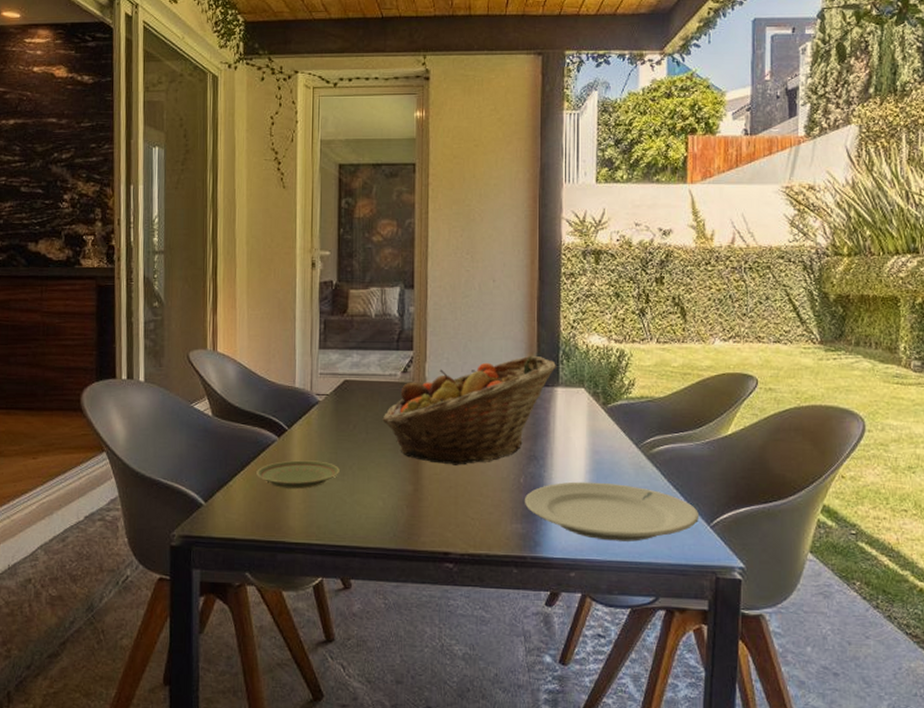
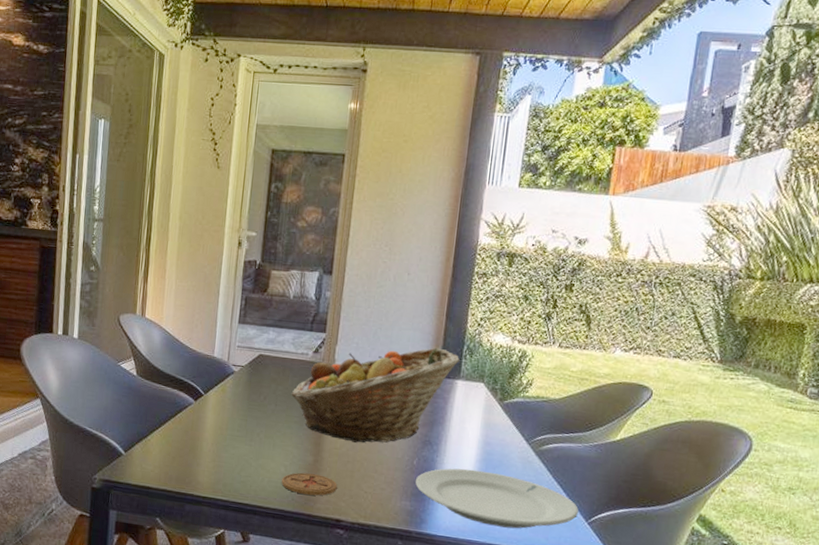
plate: present [256,460,340,490] -> none [172,422,248,450]
coaster: none [381,504,441,528] -> present [281,472,337,496]

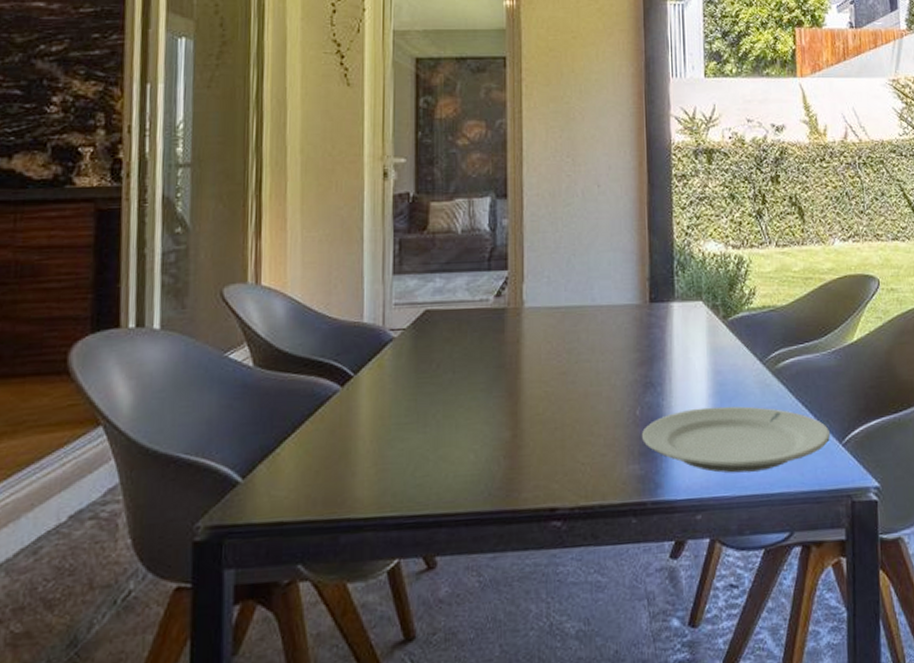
coaster: present [281,472,337,496] -> none [472,453,546,485]
fruit basket: present [291,347,460,443] -> none [472,267,672,402]

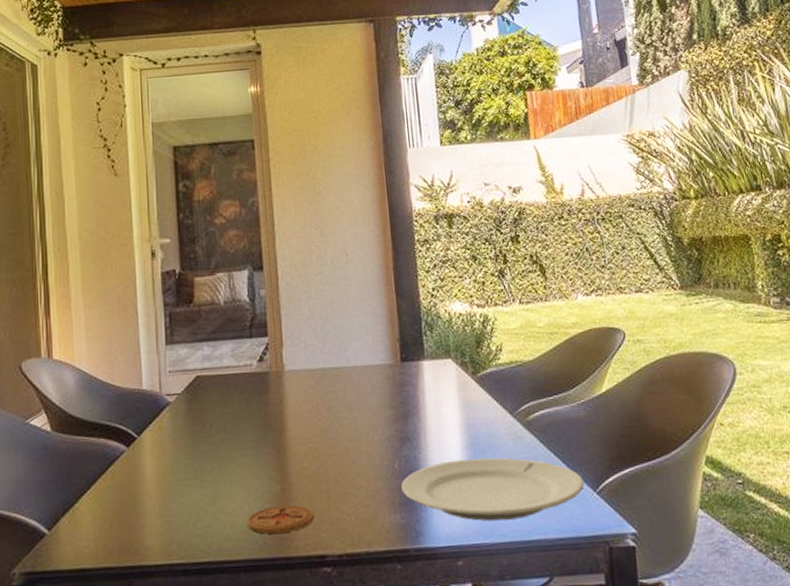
coaster: none [472,453,546,485] -> present [247,505,314,534]

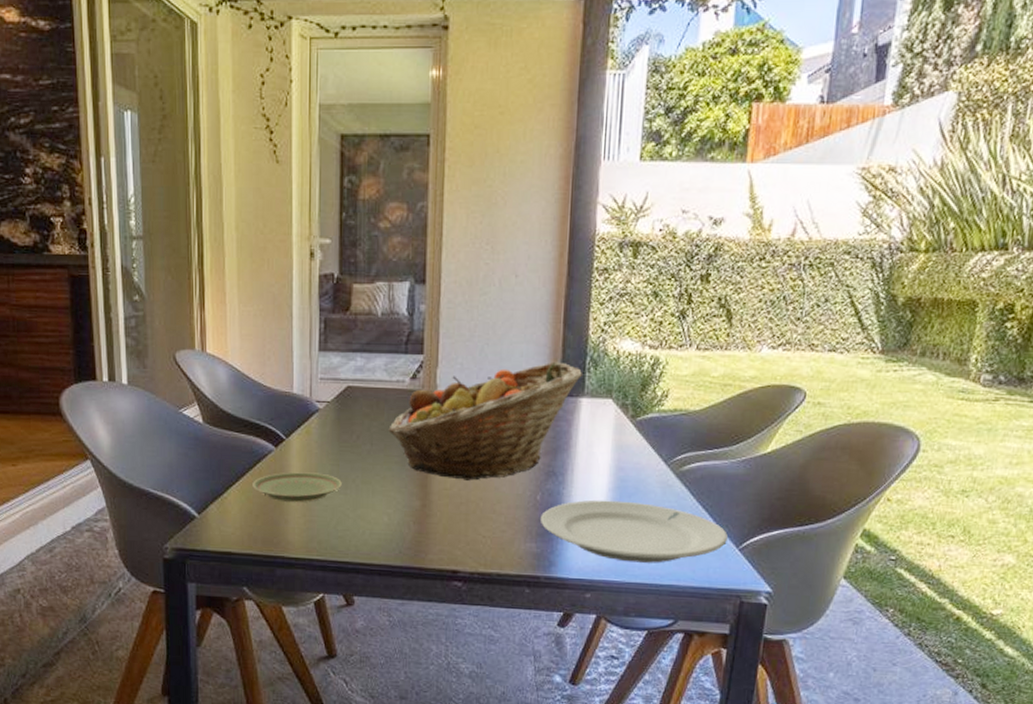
plate: none [105,468,198,505] -> present [253,472,342,503]
fruit basket: none [241,329,421,457] -> present [388,361,583,480]
coaster: present [247,505,314,534] -> none [386,520,451,546]

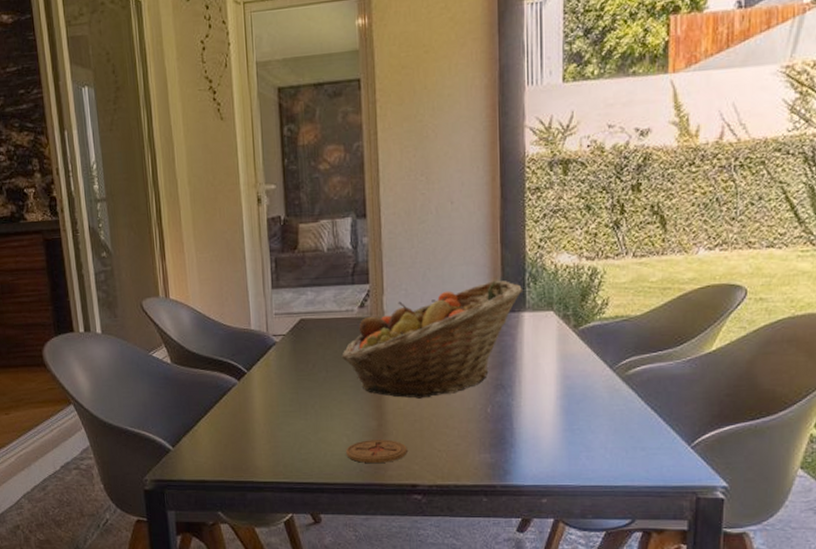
plate: present [253,472,342,503] -> none [220,401,302,431]
coaster: none [386,520,451,546] -> present [346,439,407,463]
plate: present [541,500,728,563] -> none [493,408,678,466]

